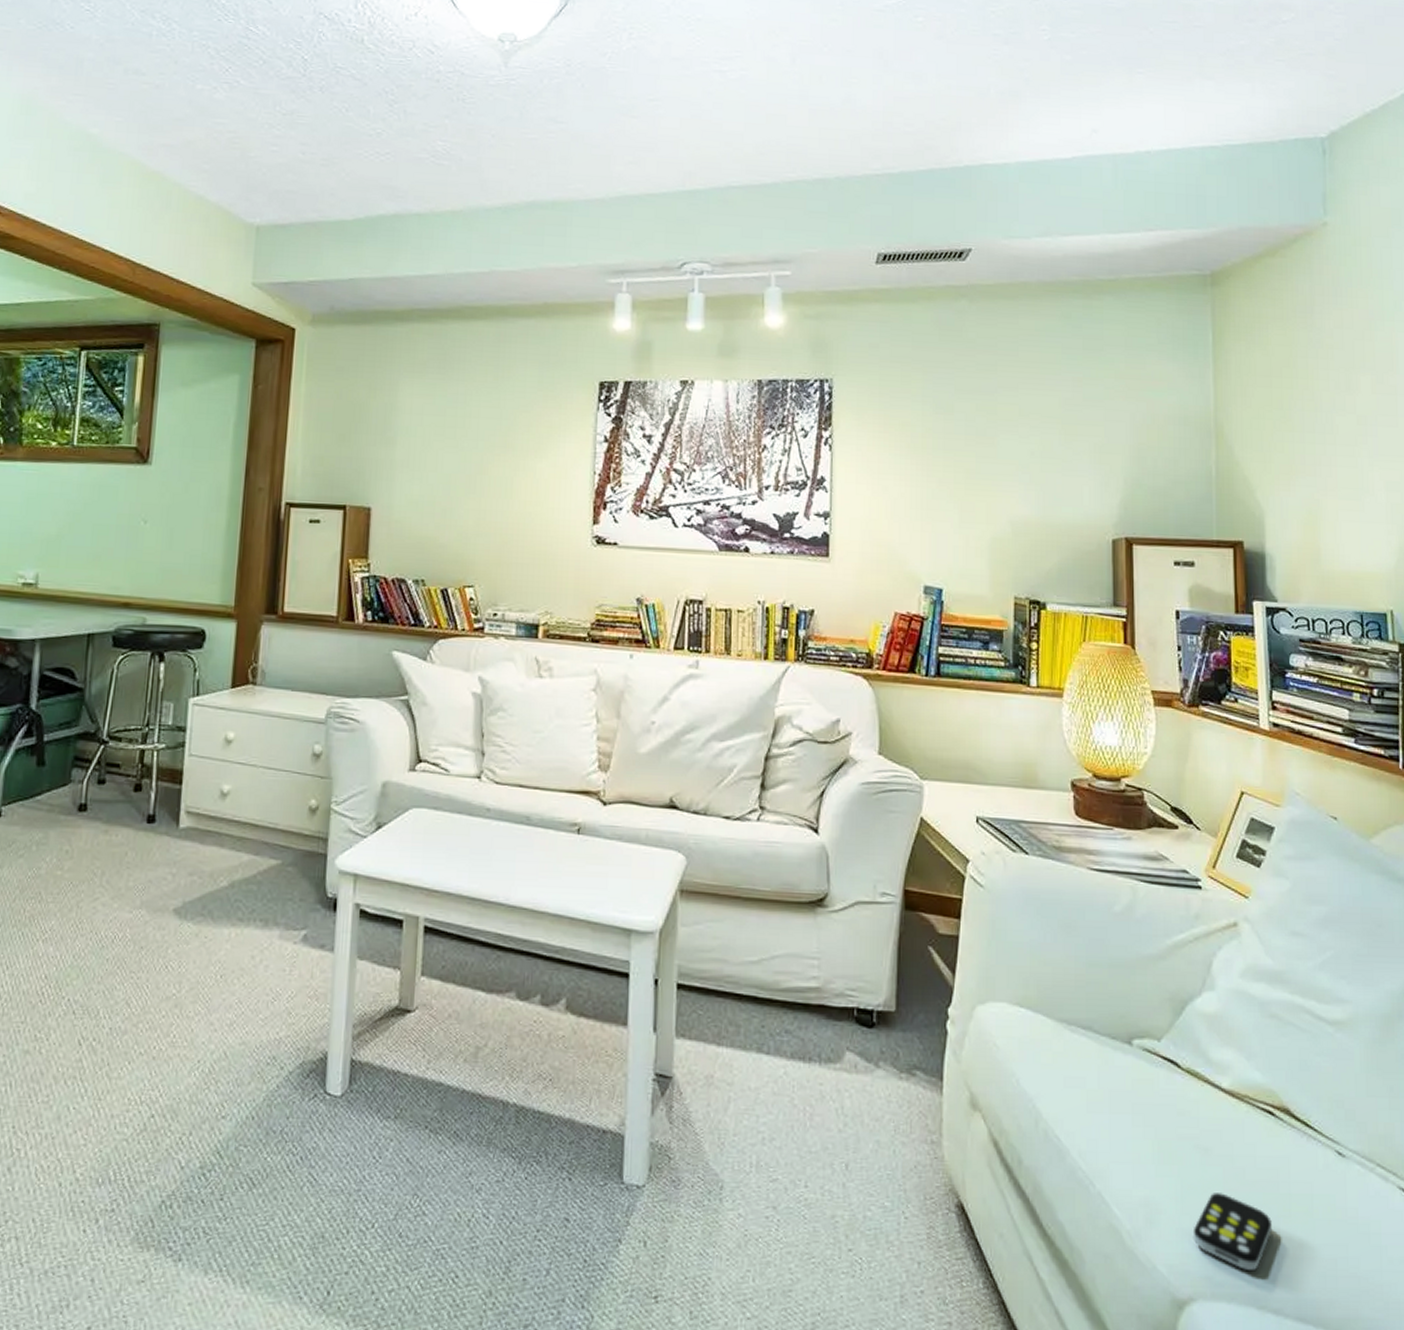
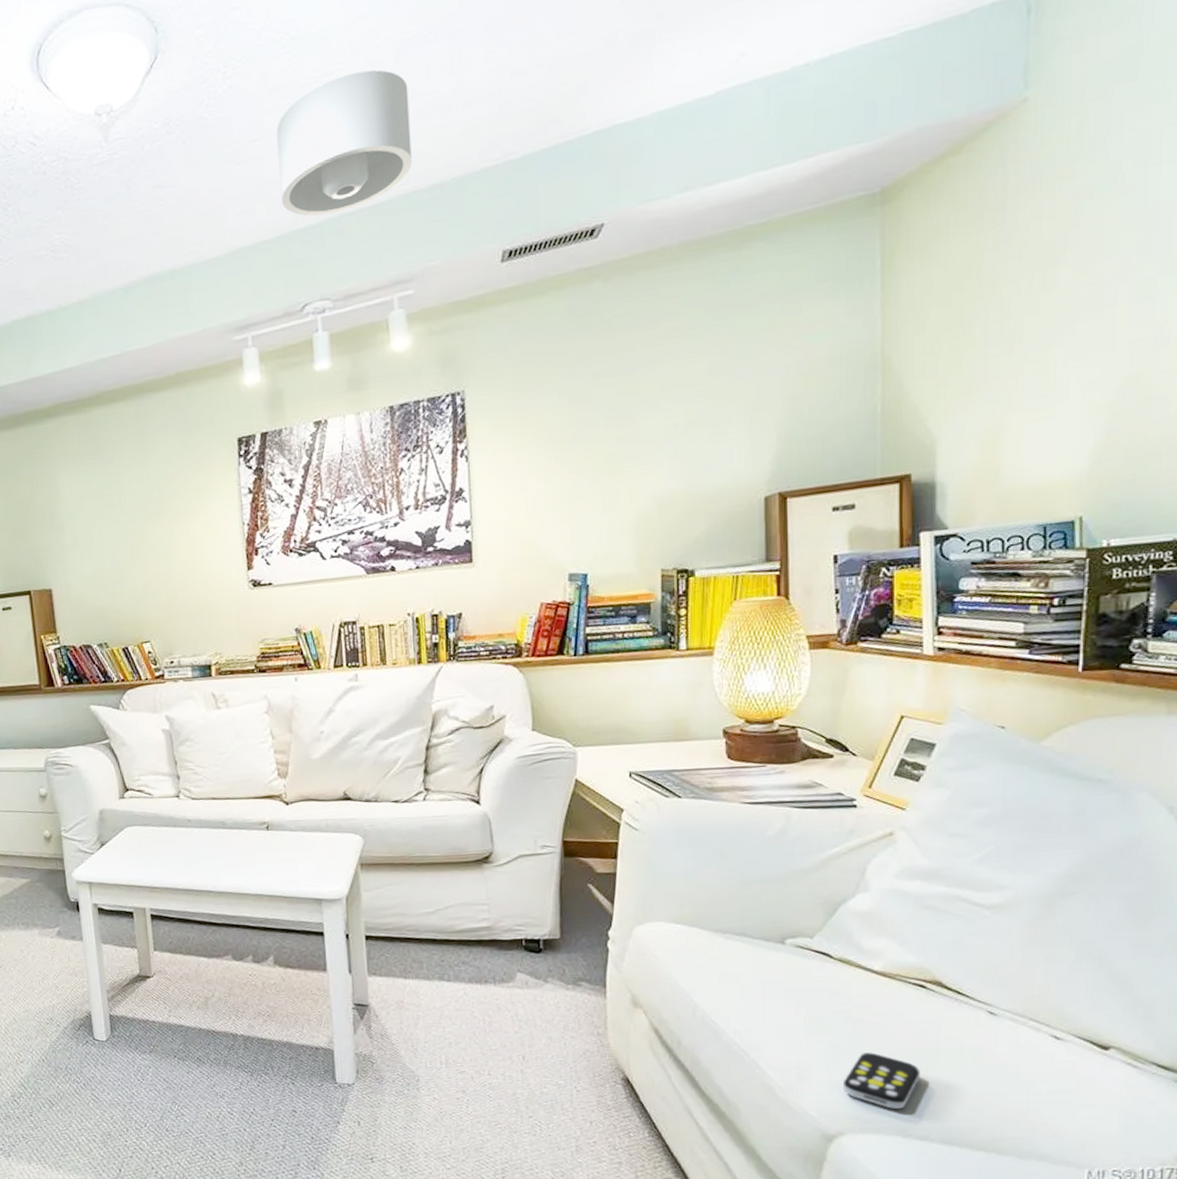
ceiling light: none [671,62,801,184] -> present [276,69,412,216]

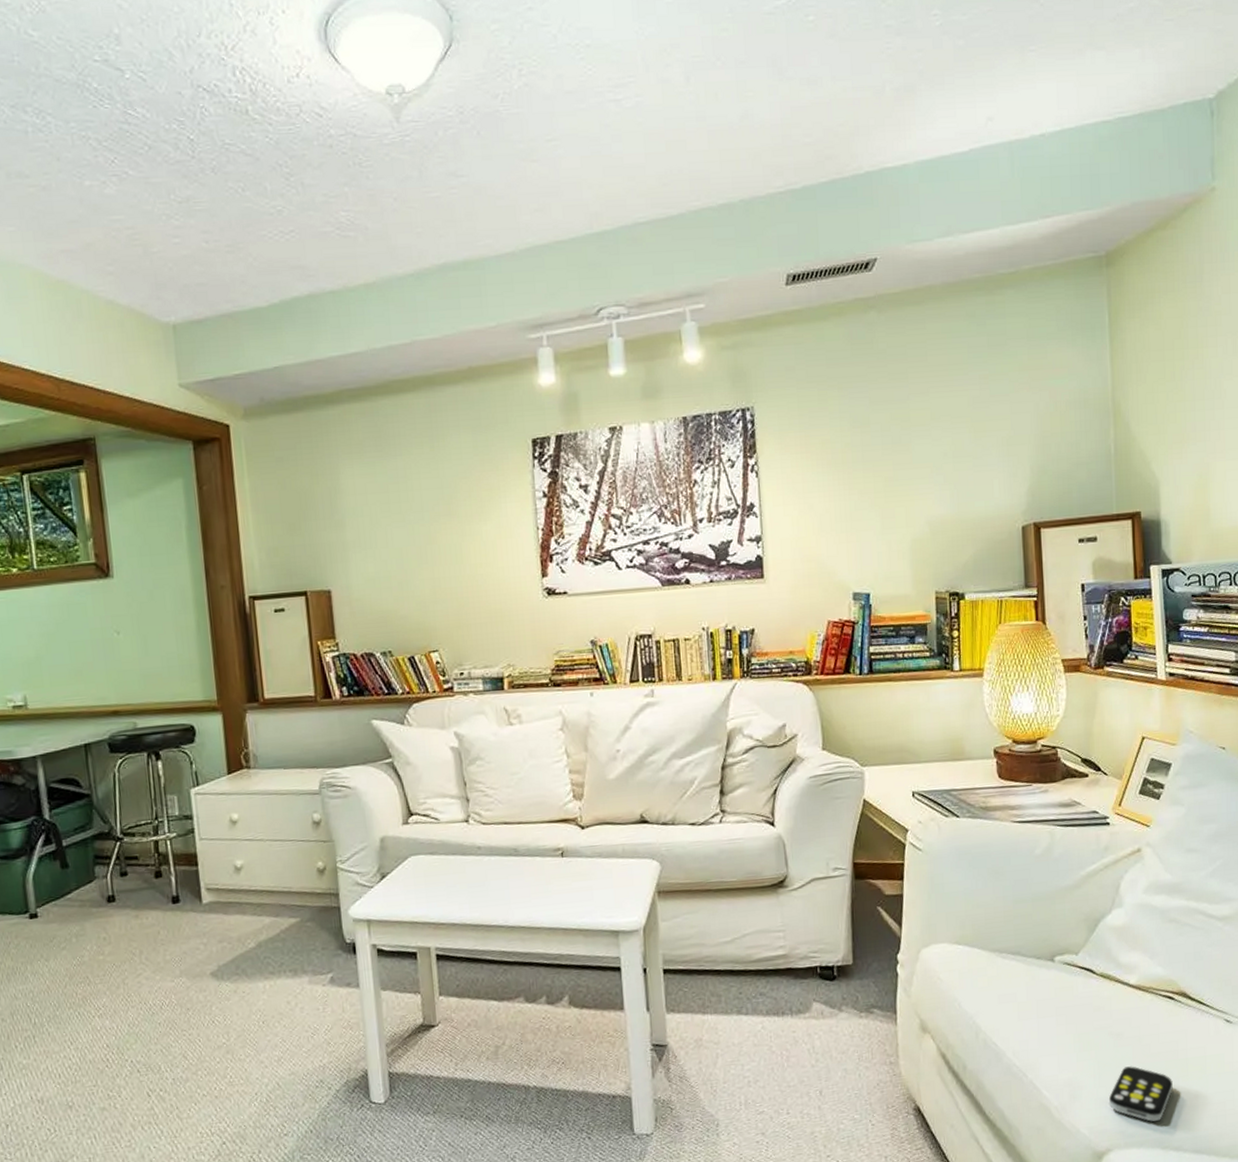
ceiling light: present [276,69,412,216] -> none [571,87,702,222]

